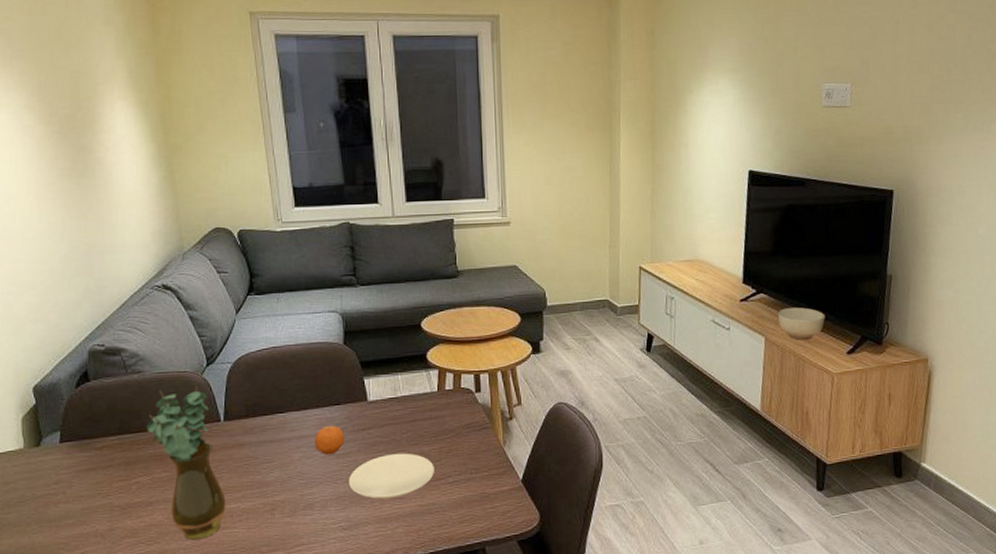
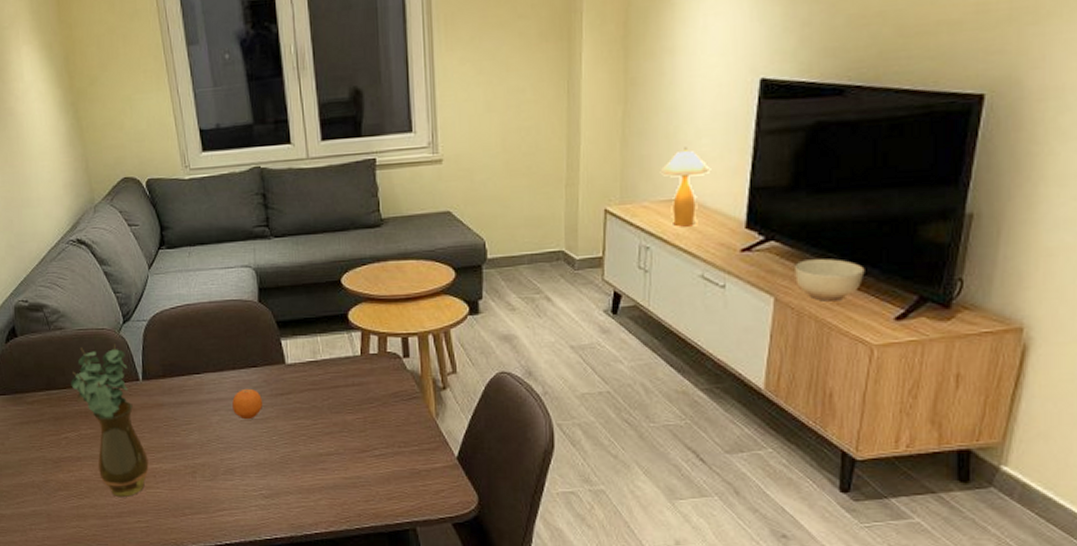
plate: present [349,453,434,500] -> none [268,421,359,469]
table lamp: none [681,219,716,282] -> present [661,146,710,227]

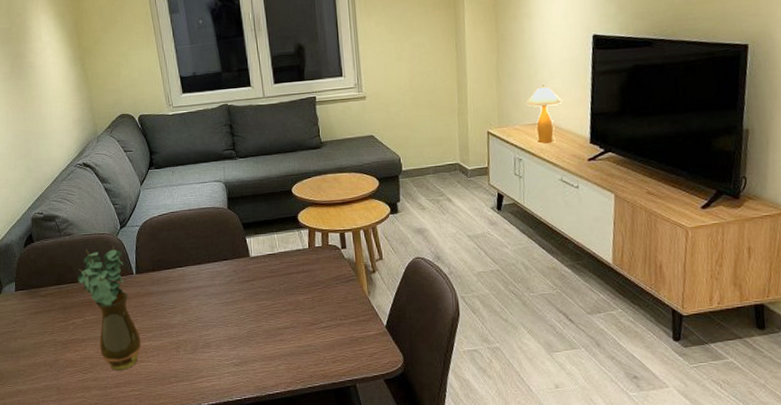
fruit: present [232,388,264,420] -> none [208,277,233,303]
bowl: present [795,258,865,301] -> none [627,164,678,196]

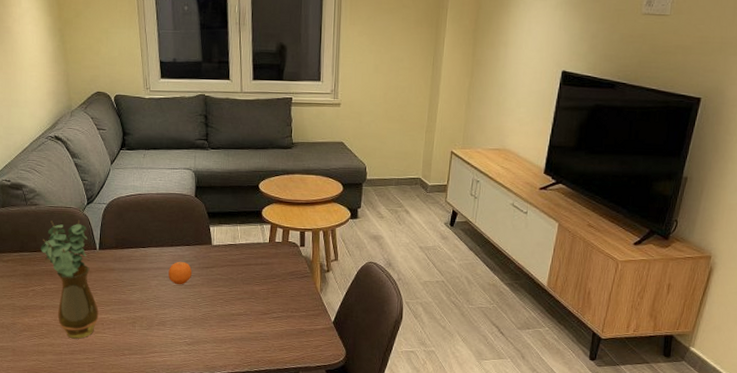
fruit: none [208,277,233,303] -> present [168,261,193,285]
table lamp: present [527,84,562,144] -> none [492,112,524,169]

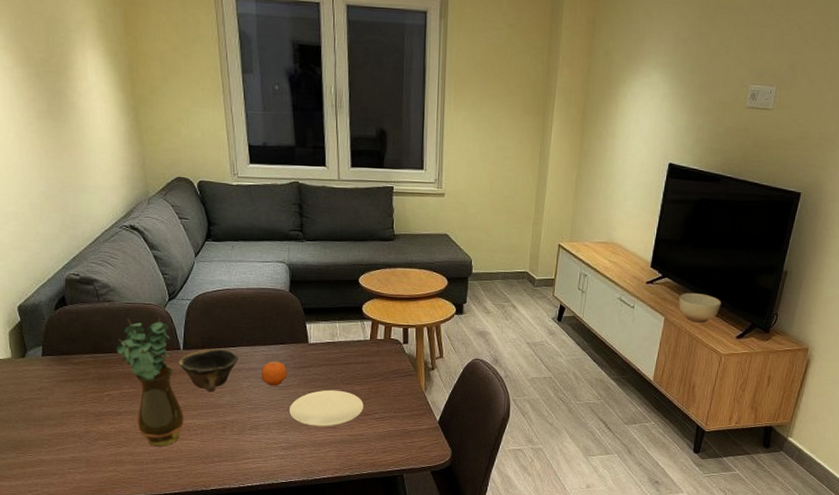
bowl: none [95,249,148,290] -> present [179,349,238,392]
plate: none [194,289,262,325] -> present [290,390,364,428]
bowl: none [573,198,618,229] -> present [679,292,722,323]

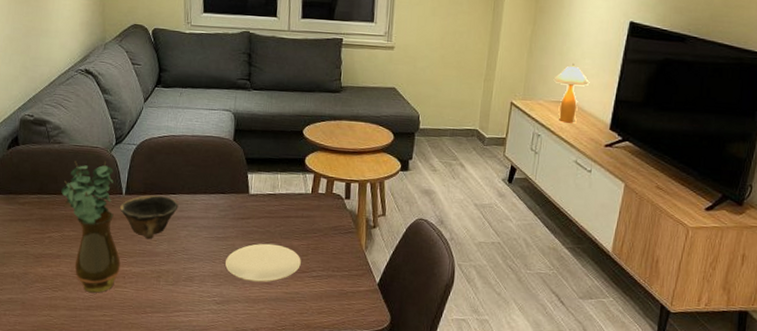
fruit: present [261,361,288,387] -> none [199,210,226,237]
table lamp: none [599,205,631,263] -> present [554,63,589,123]
bowl: present [679,292,722,323] -> none [640,158,688,192]

